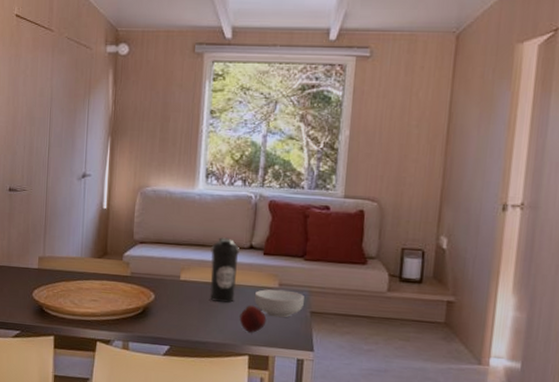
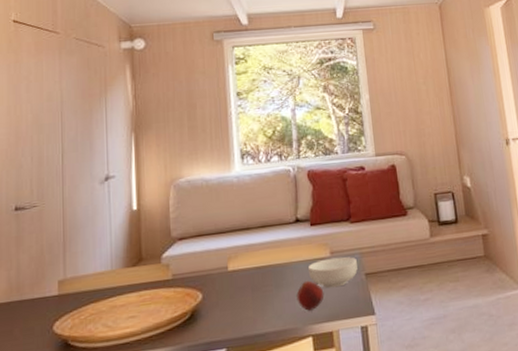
water bottle: present [209,237,239,303] -> none [256,215,288,286]

